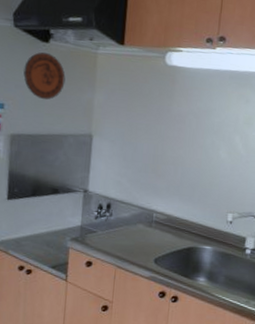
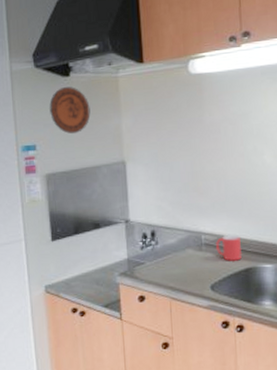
mug: none [164,216,188,240] -> present [216,235,243,261]

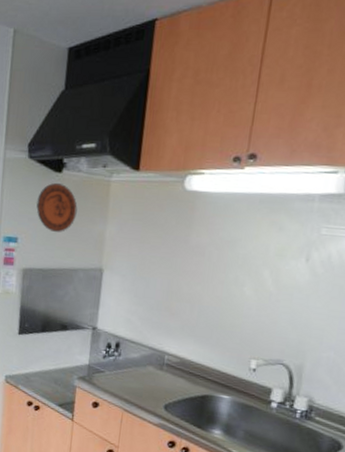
mug: present [216,235,243,261] -> none [177,359,203,387]

